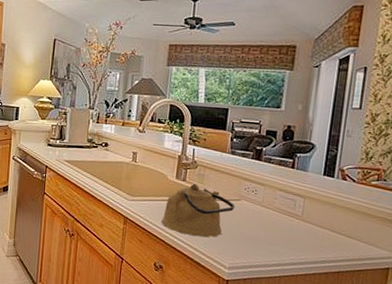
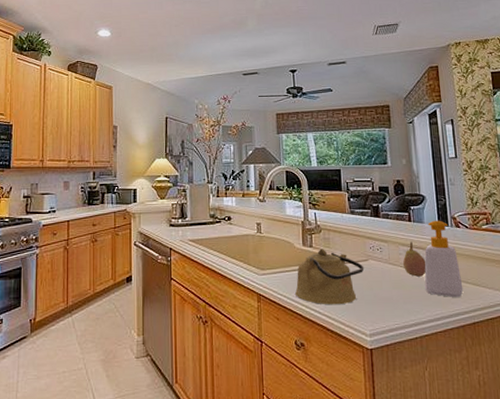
fruit: none [276,187,302,222] -> present [403,241,426,277]
soap bottle: none [294,170,337,247] -> present [424,220,463,298]

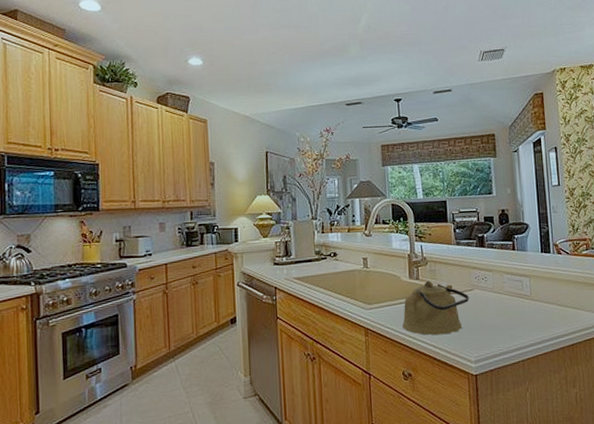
fruit: present [403,241,426,277] -> none [507,269,529,304]
soap bottle: present [424,220,463,298] -> none [527,247,564,322]

